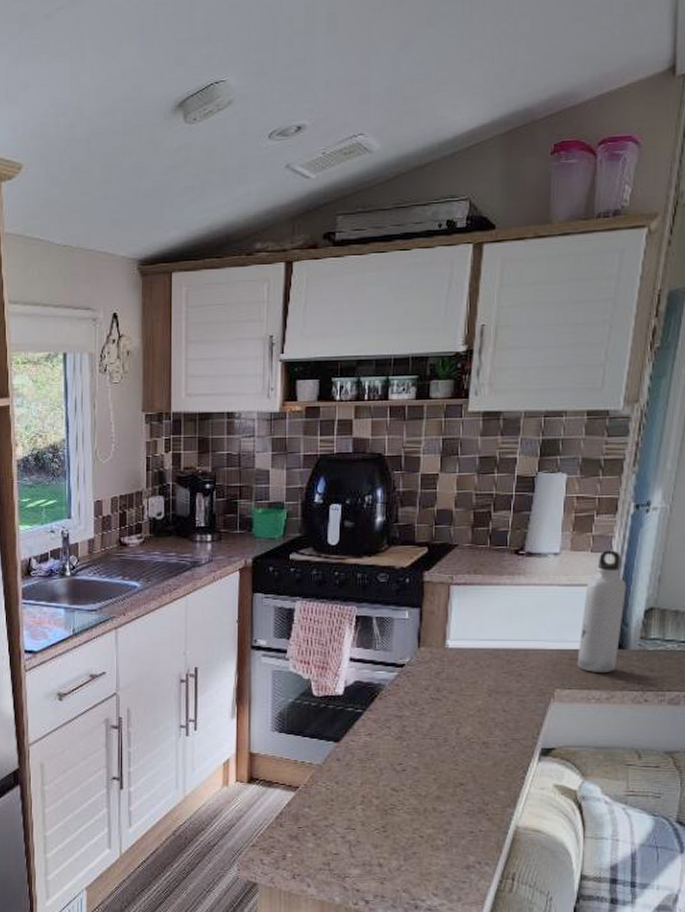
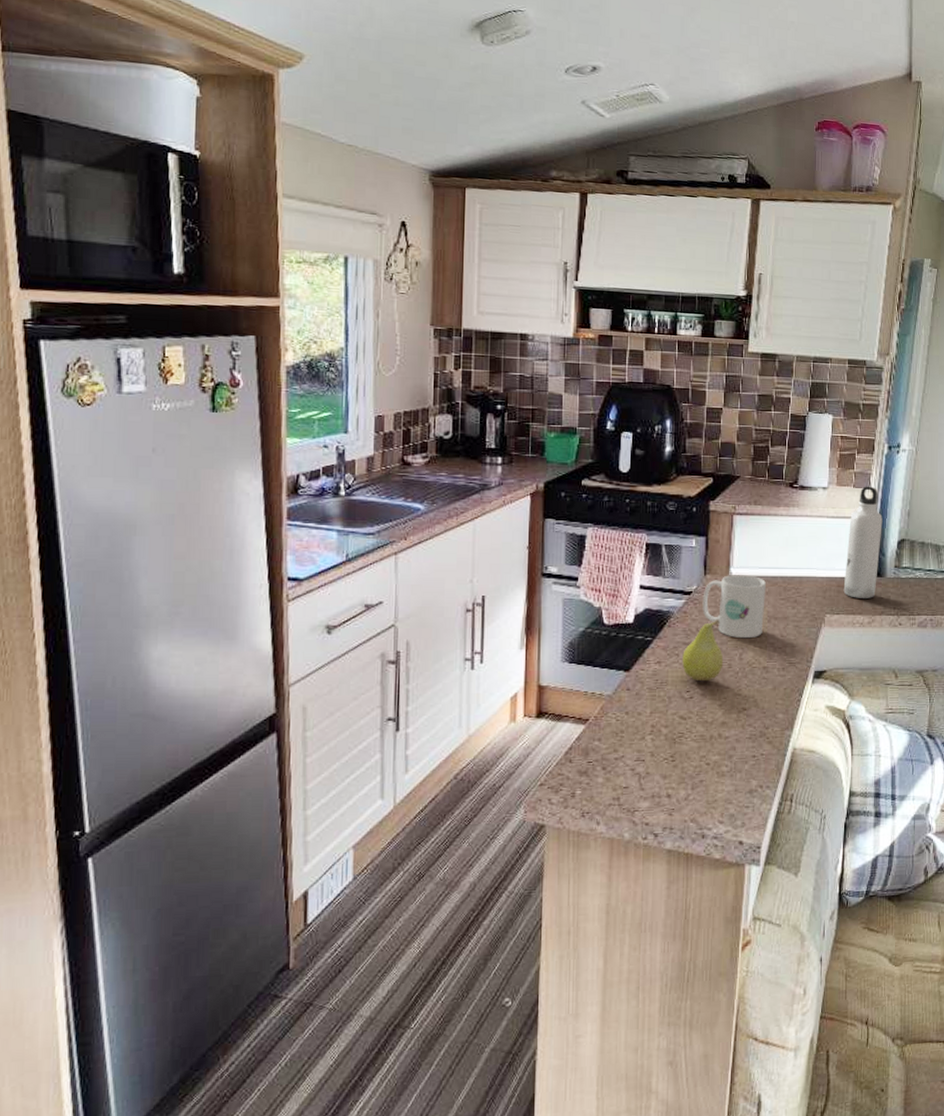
fruit: none [394,693,439,755] -> present [682,620,724,682]
mug: none [416,647,486,713] -> present [702,575,766,639]

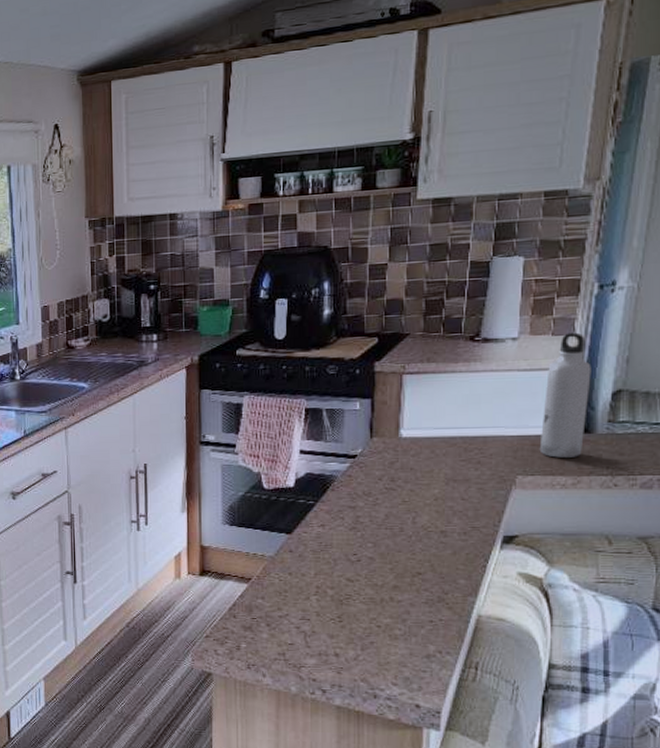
fruit: present [682,620,724,682] -> none [348,483,394,545]
mug: present [702,575,766,639] -> none [369,436,442,502]

